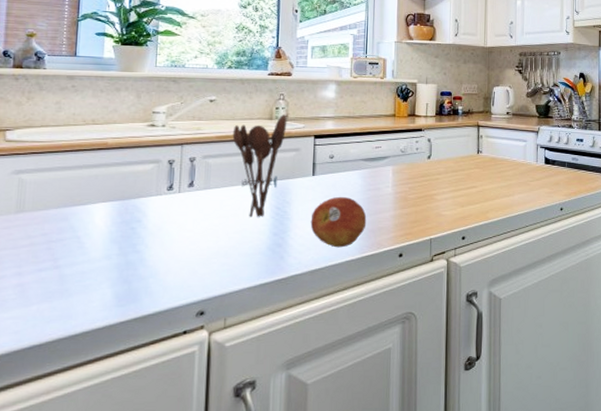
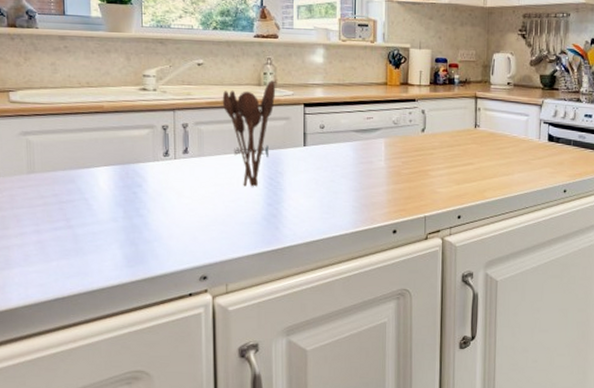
fruit: present [310,196,367,248] -> none [303,168,360,221]

